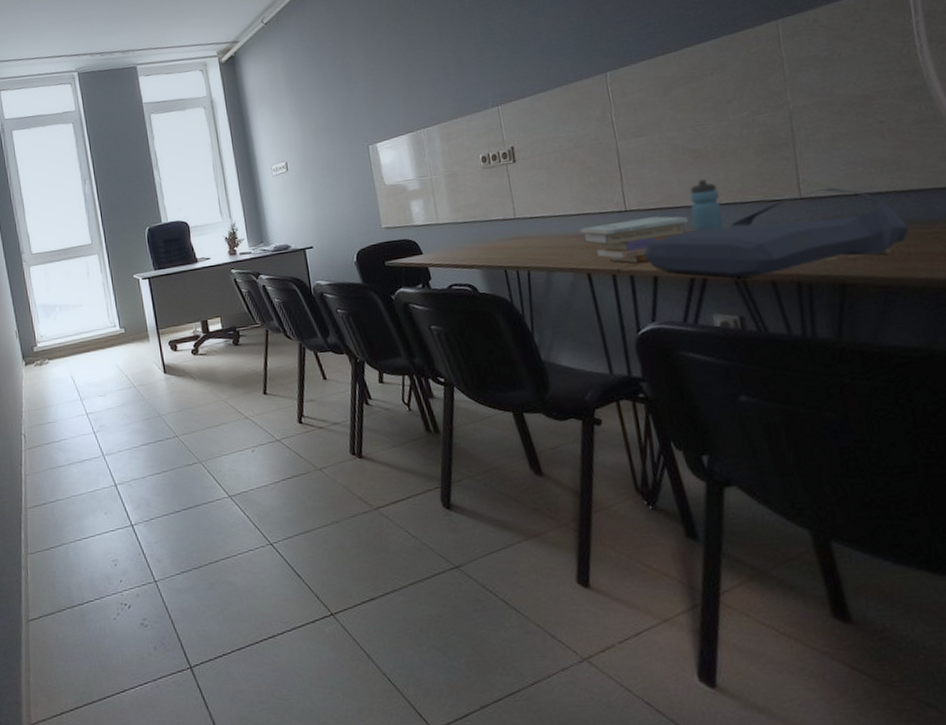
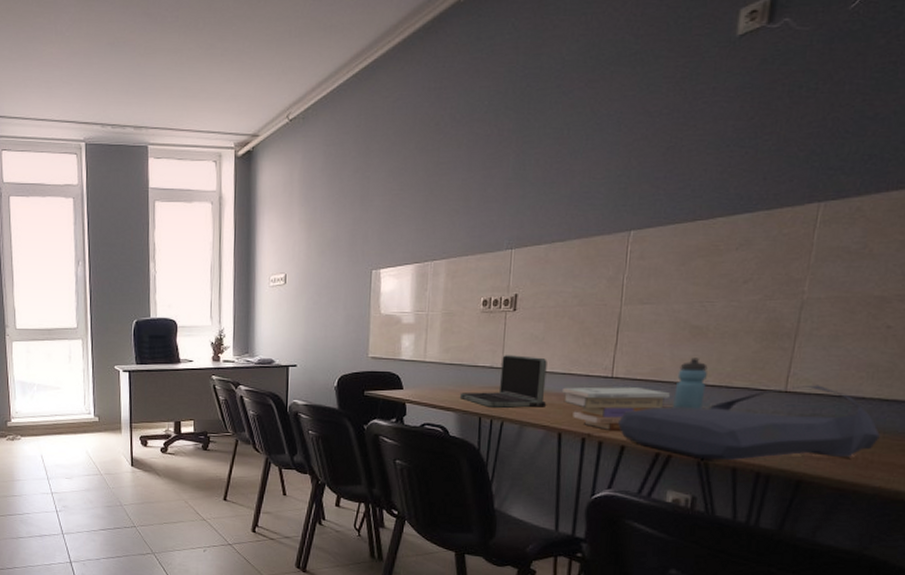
laptop: none [480,202,568,260] -> present [459,355,547,409]

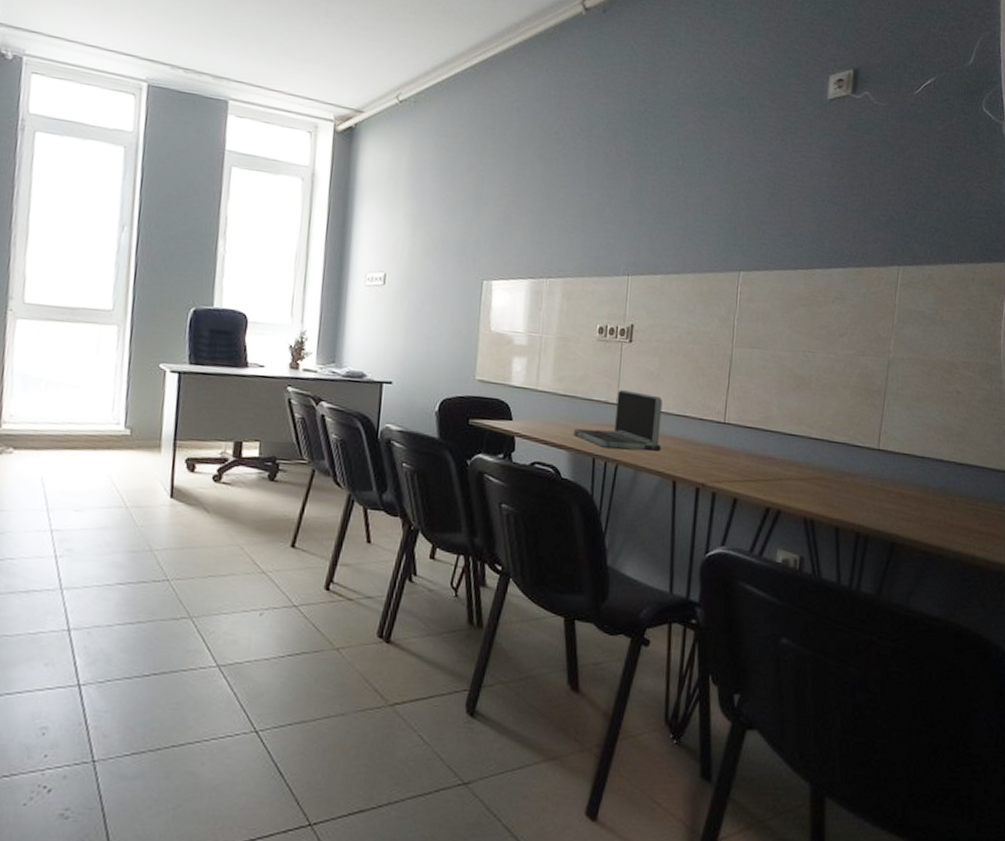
books: present [563,387,670,431] -> none [677,430,778,481]
bag: present [617,385,880,461] -> none [729,444,957,520]
water bottle: present [673,357,708,409] -> none [781,408,811,463]

